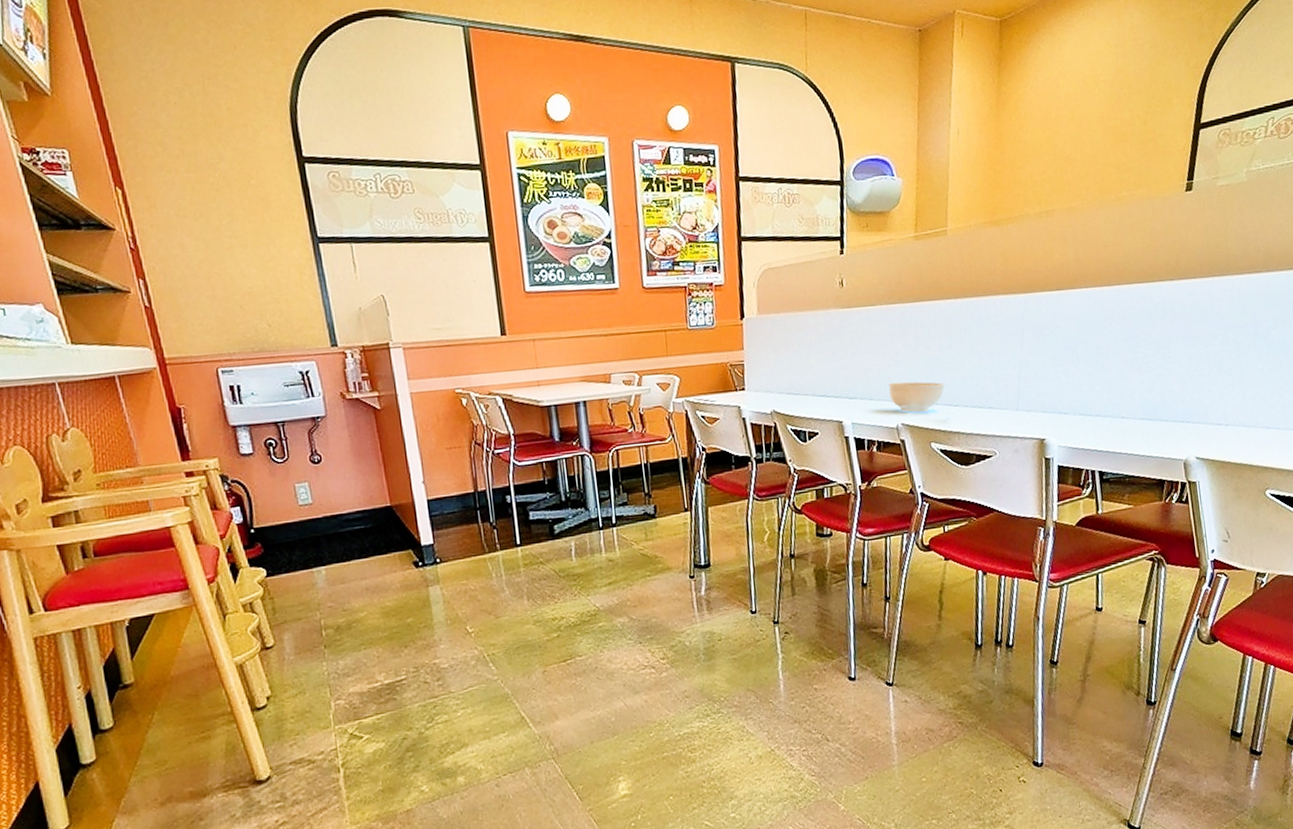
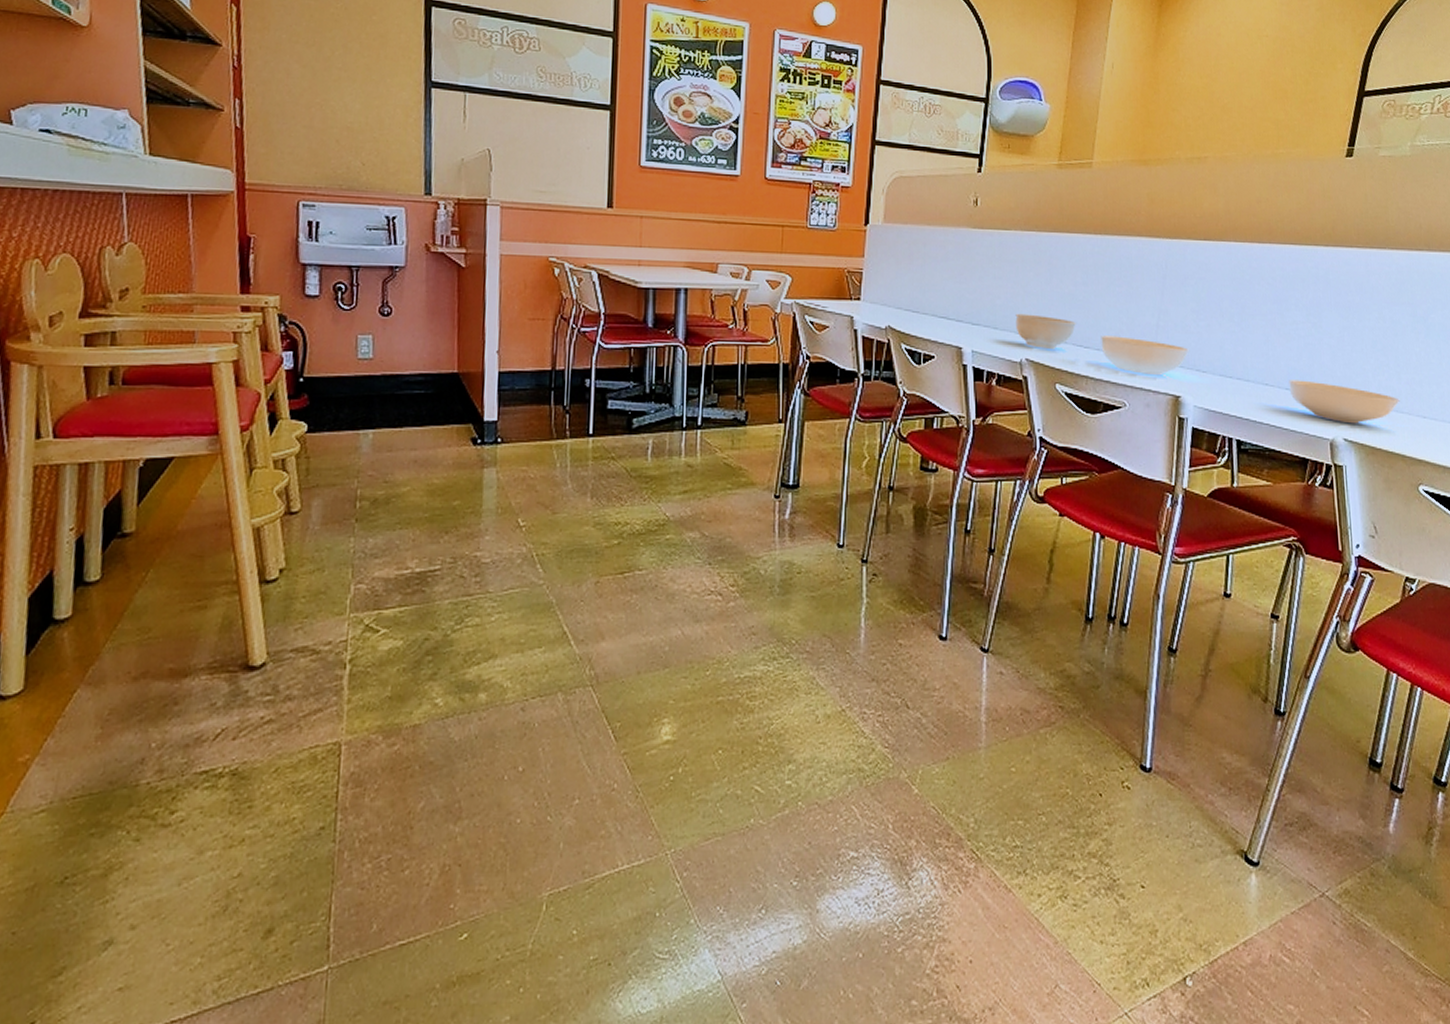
bowl: none [968,391,1050,424] -> present [1101,336,1189,376]
bowl: none [1143,408,1246,443] -> present [1289,380,1400,424]

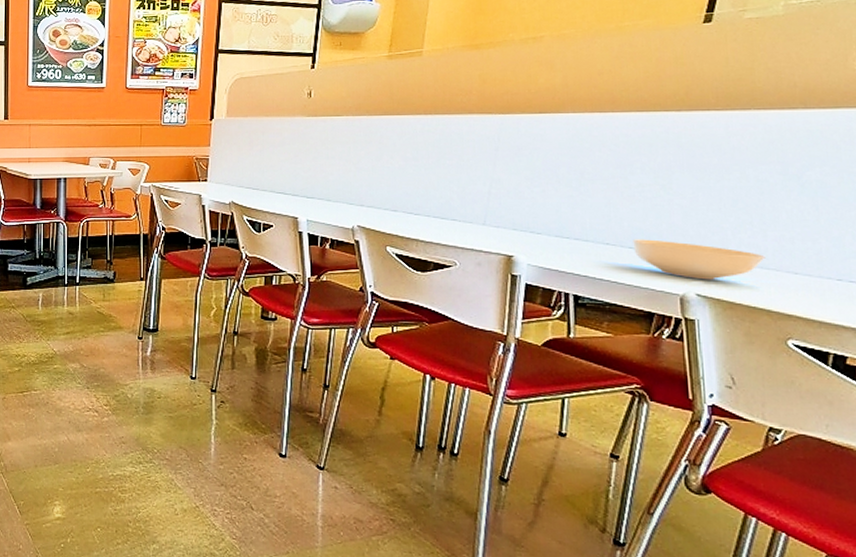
soup bowl: present [1015,313,1078,350] -> none [347,187,408,218]
bowl: present [1101,336,1189,376] -> none [431,204,523,238]

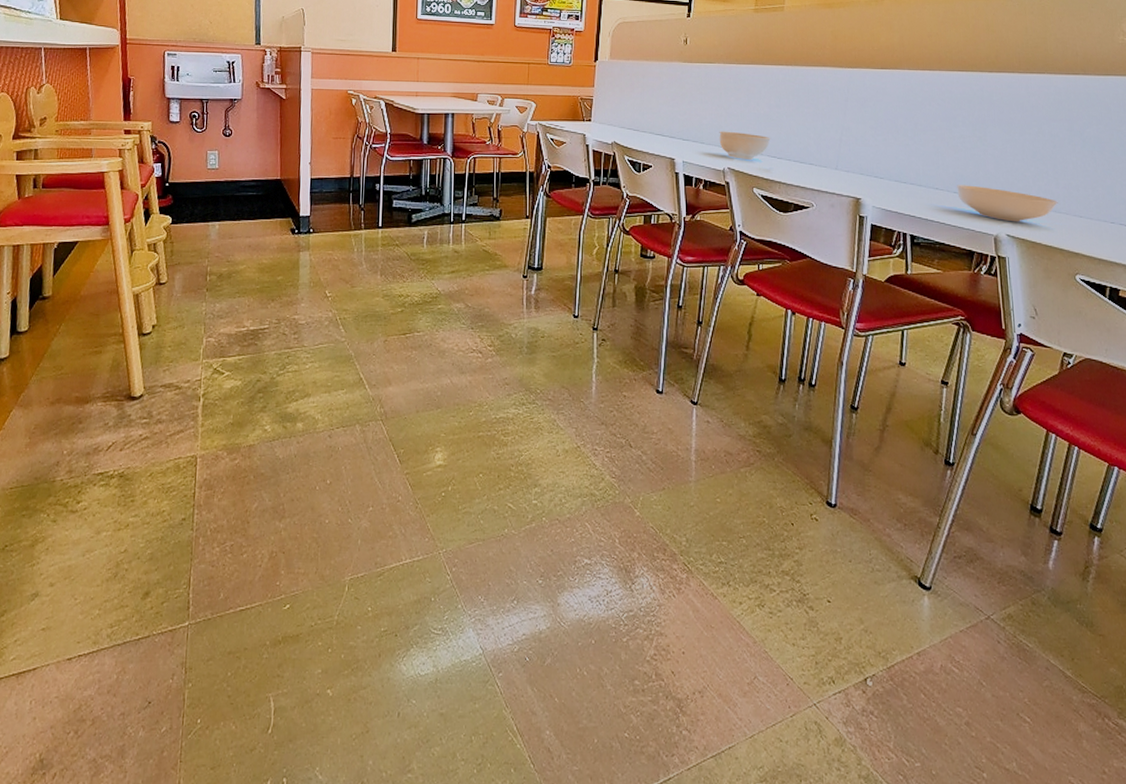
soup bowl: none [347,187,408,218] -> present [719,131,772,161]

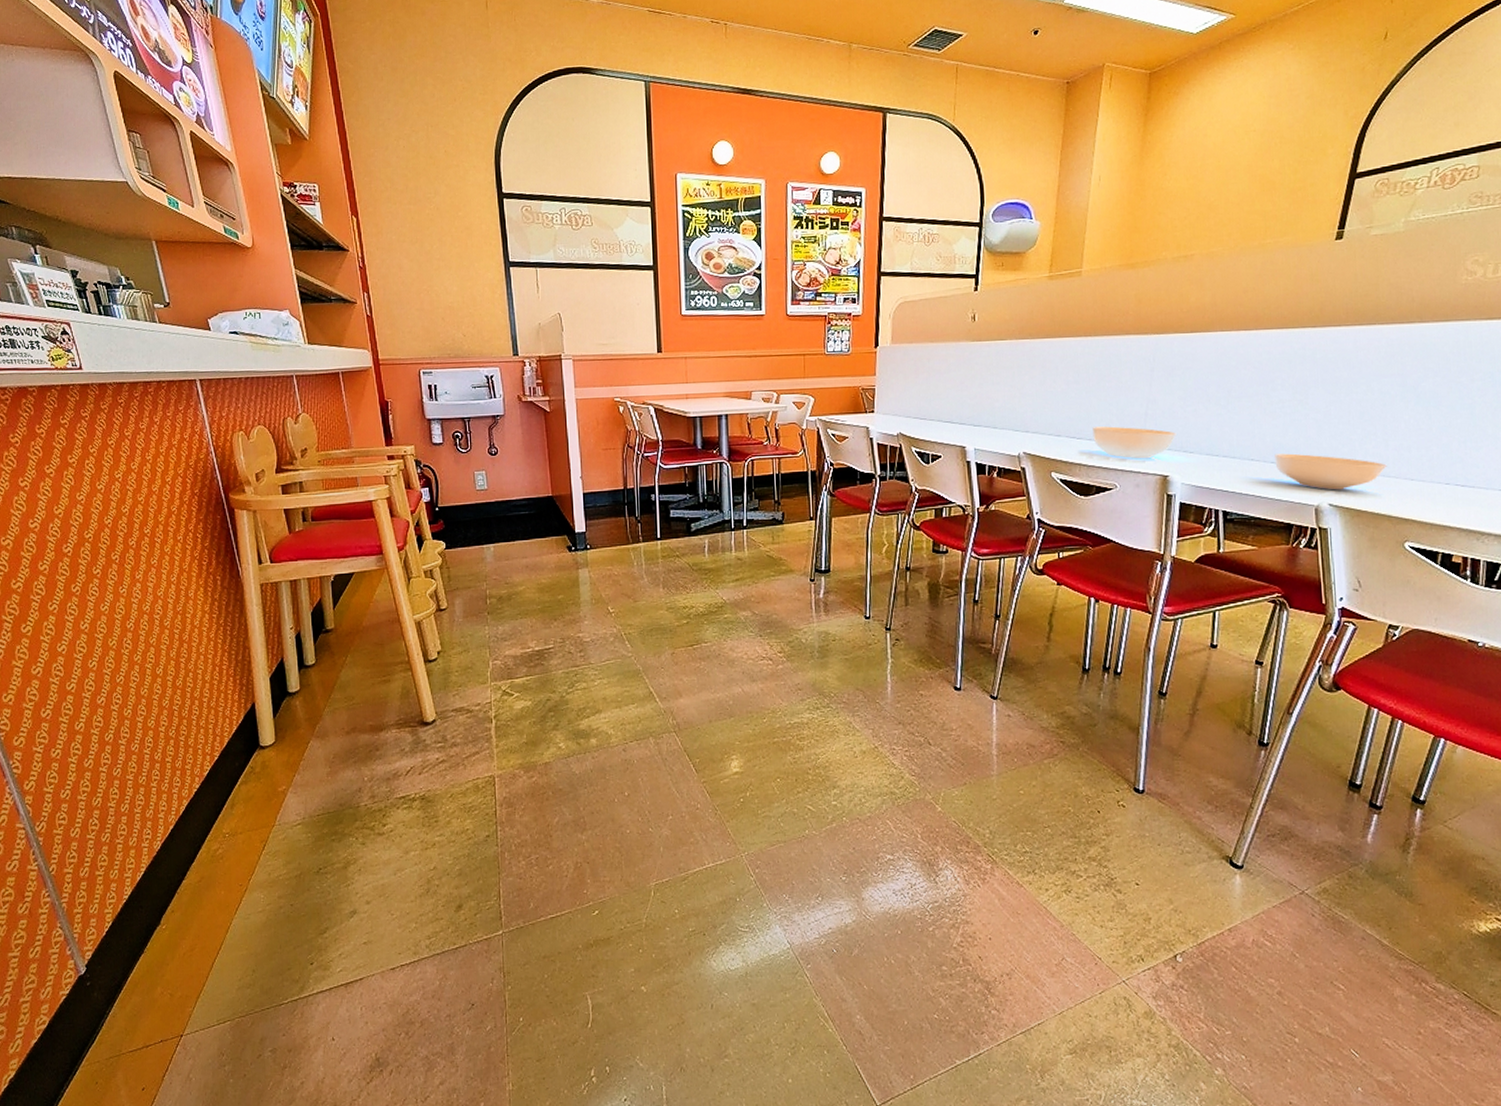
soup bowl: present [719,131,772,161] -> none [1013,413,1070,443]
bowl: none [792,148,868,182] -> present [1092,426,1177,459]

